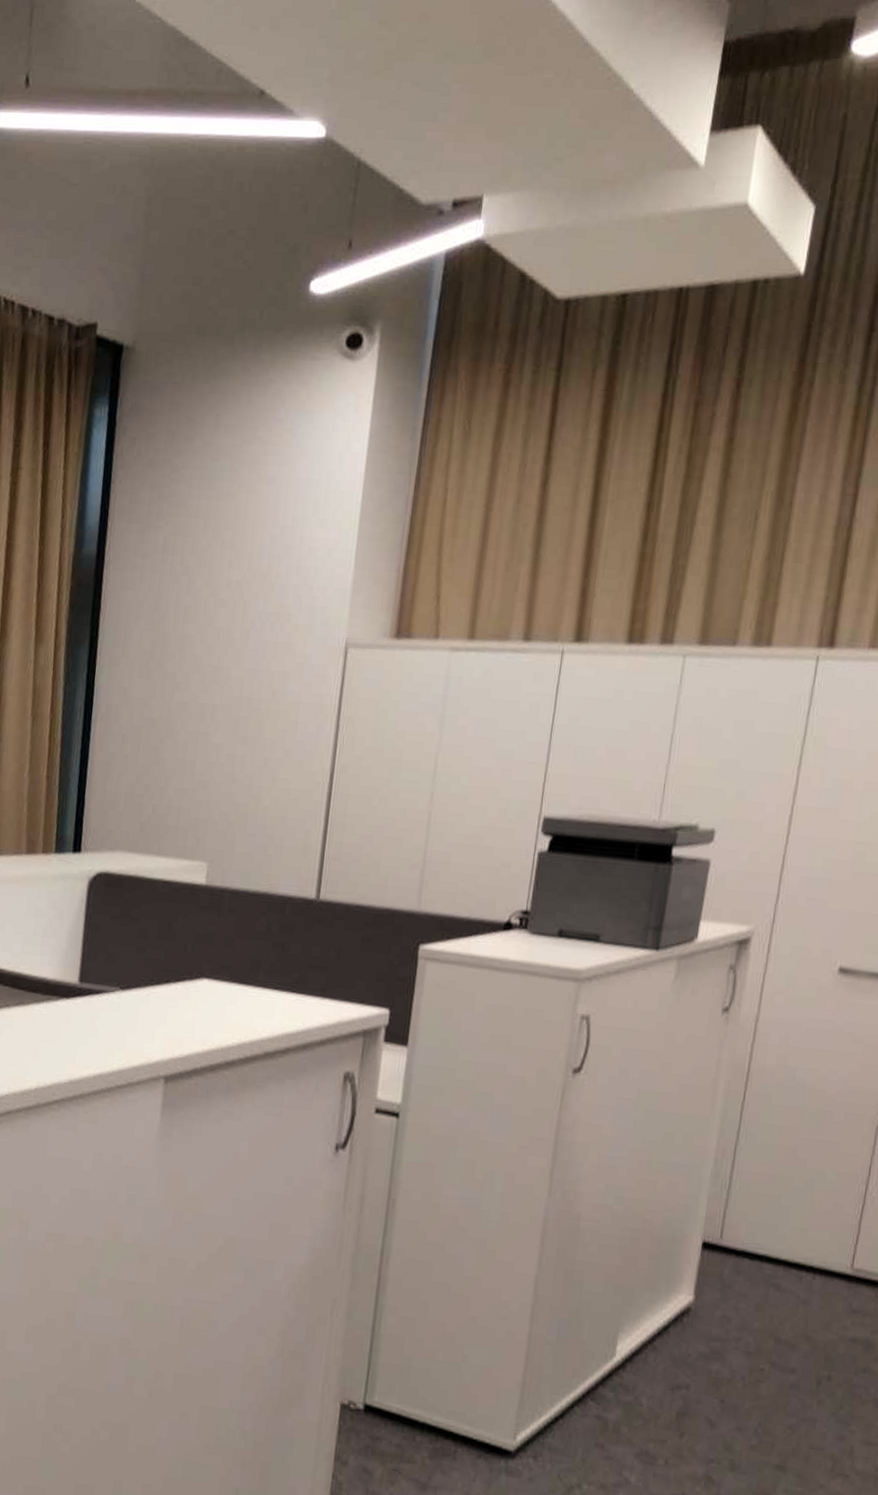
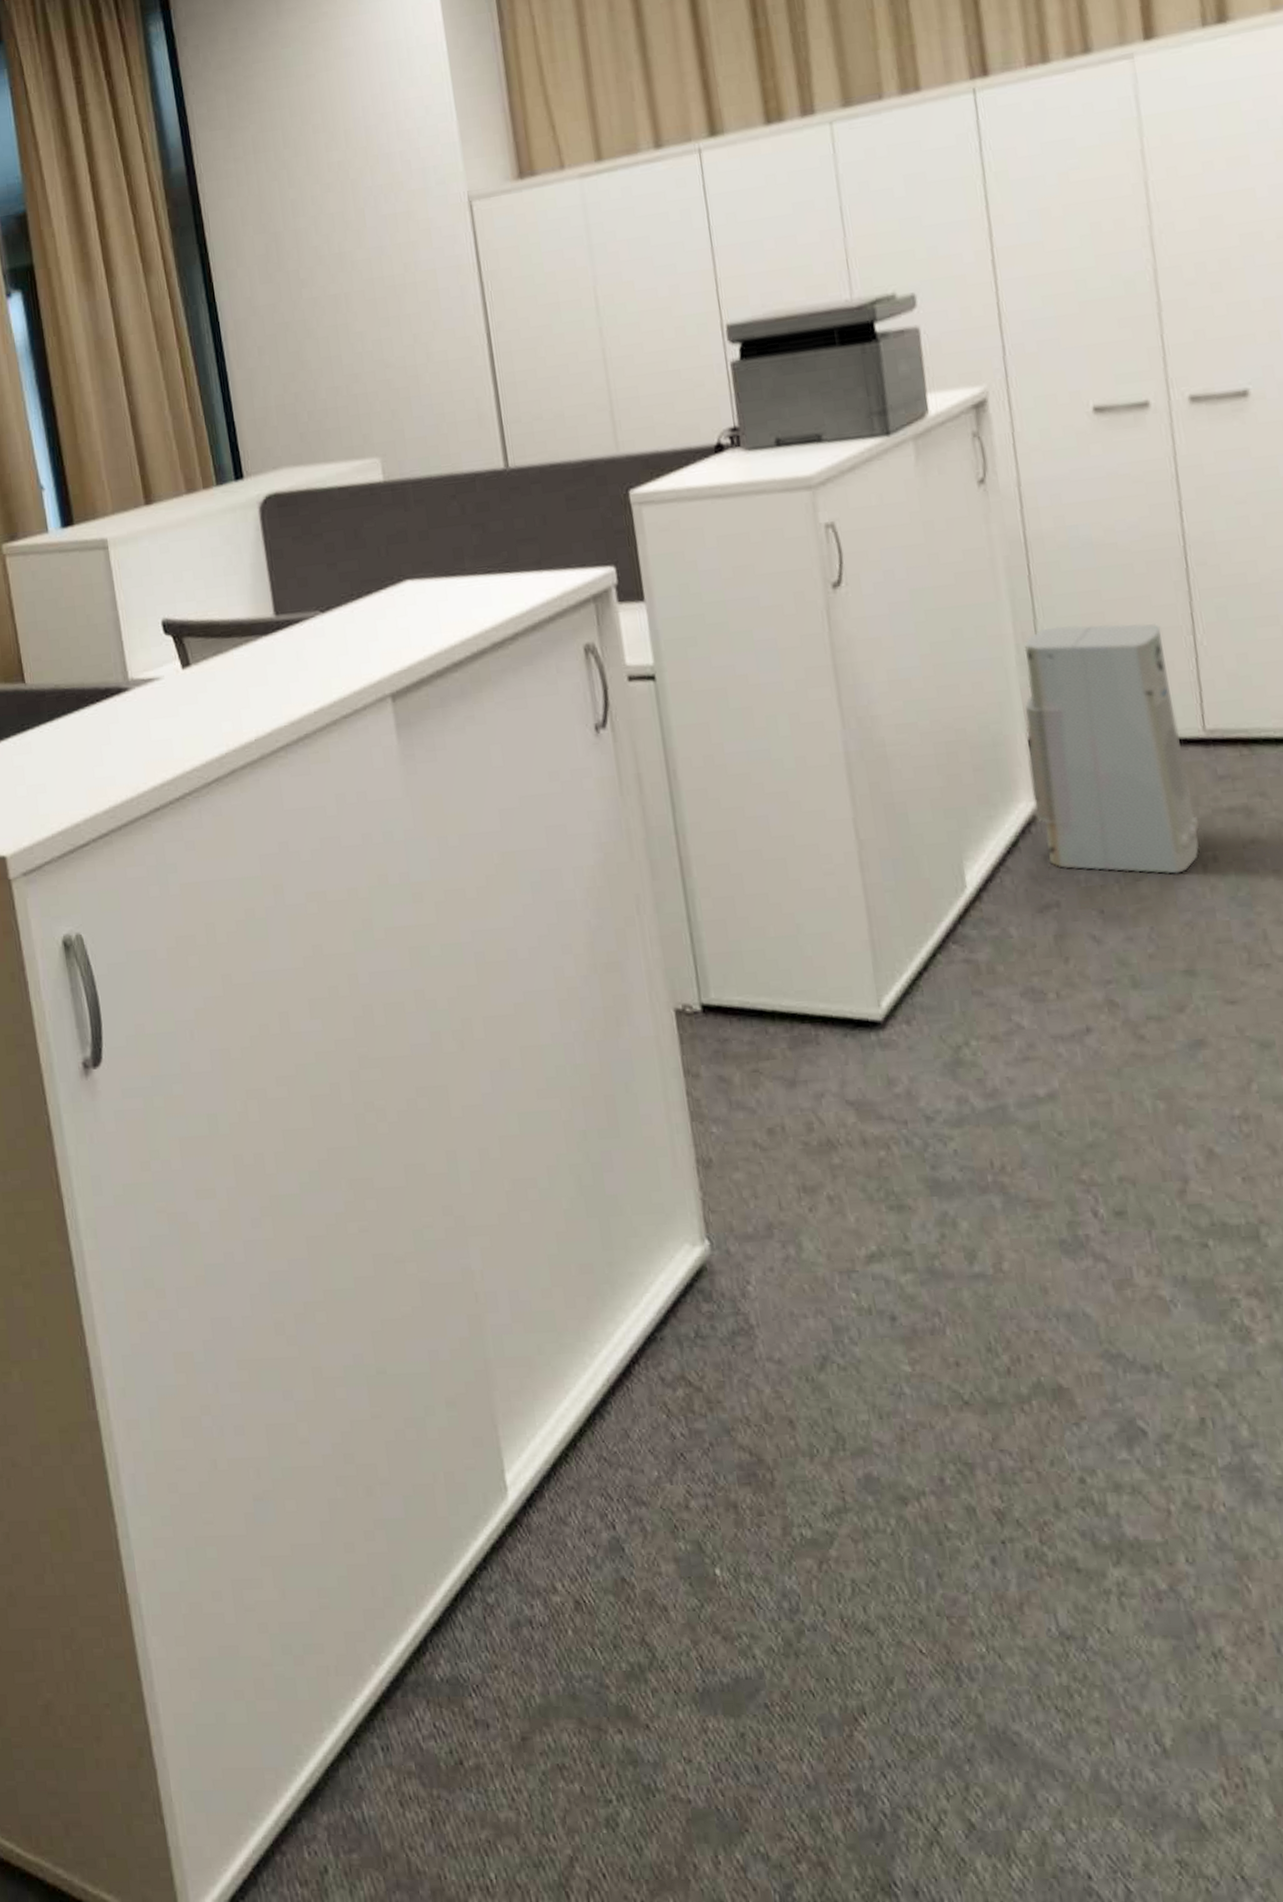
air purifier: none [690,1151,841,1384] -> present [1024,623,1200,875]

